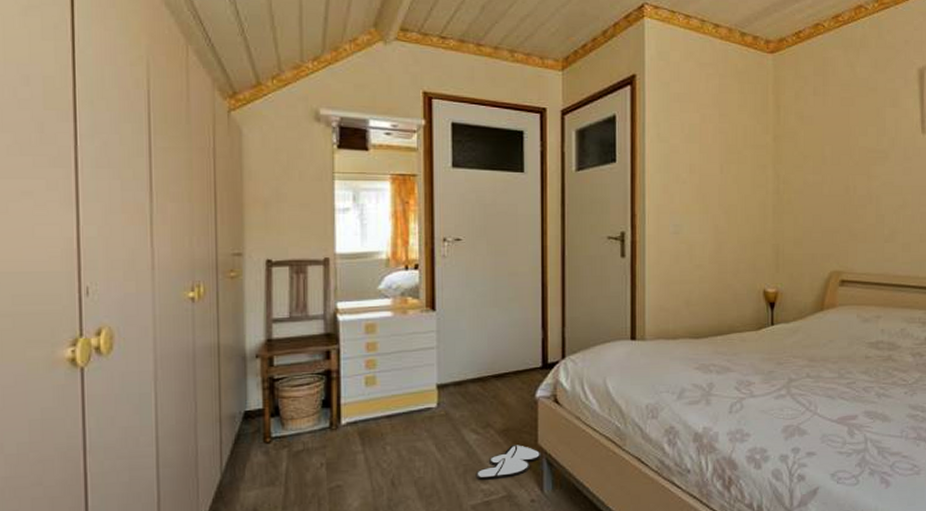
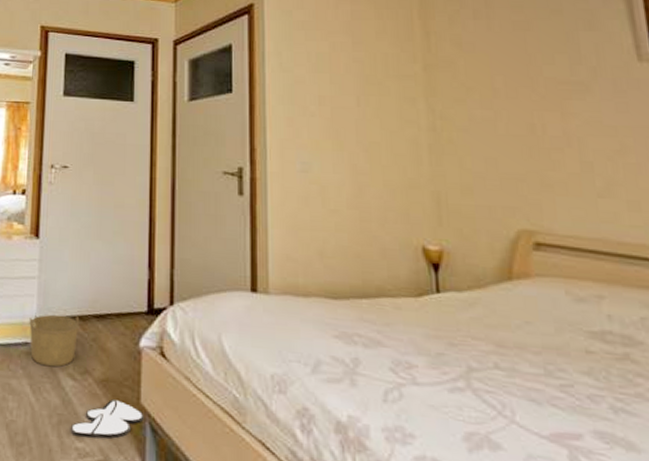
basket: none [431,378,480,426] -> present [29,314,80,368]

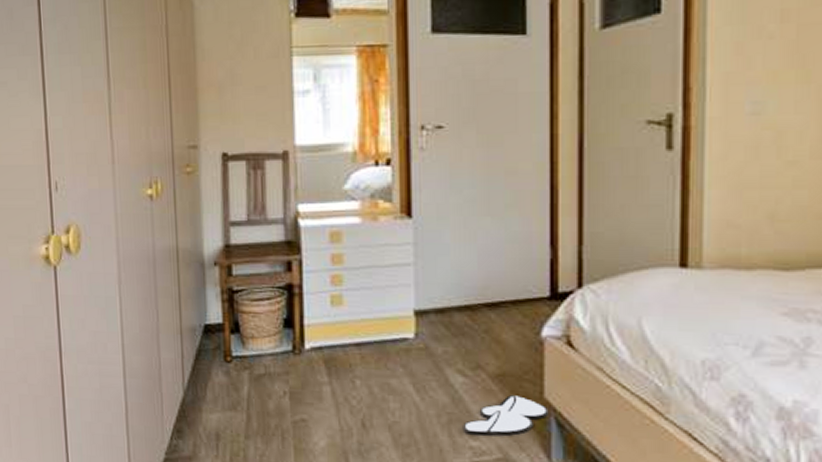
basket: present [29,314,80,368] -> none [407,305,468,364]

